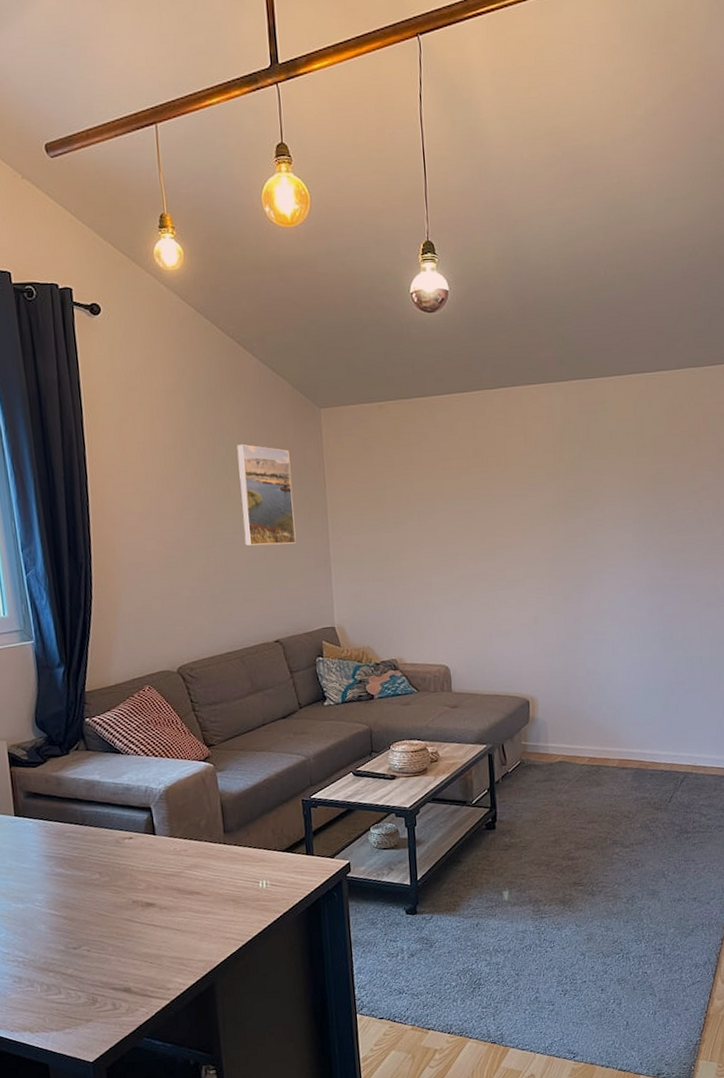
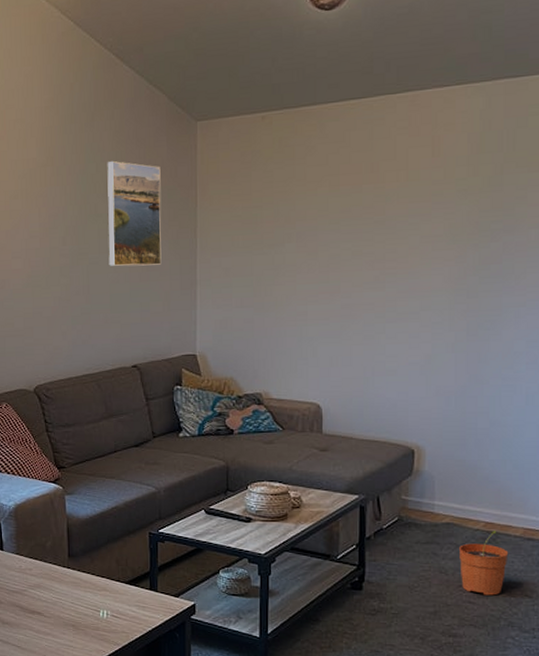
plant pot: none [570,764,609,821] -> present [458,531,509,596]

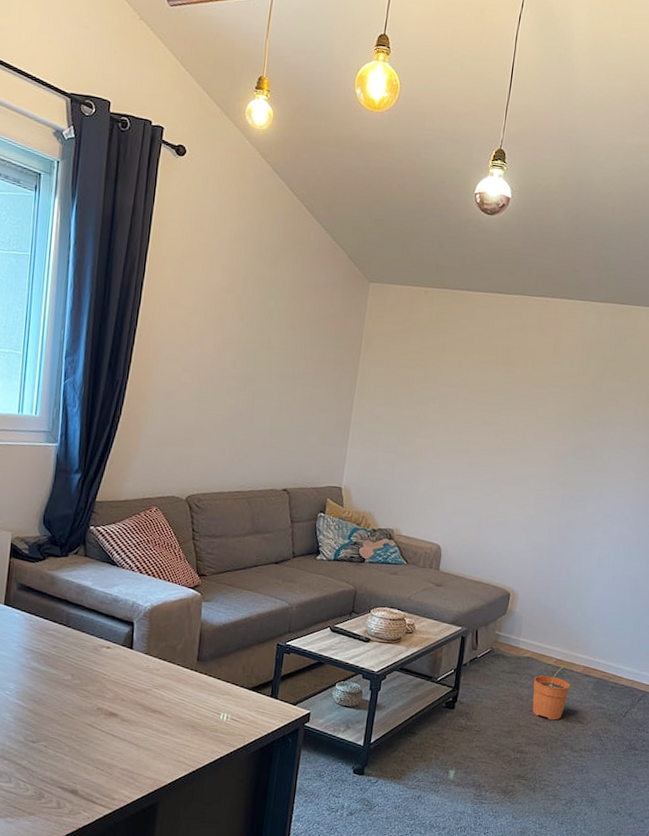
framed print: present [107,161,162,267] -> none [274,301,333,402]

